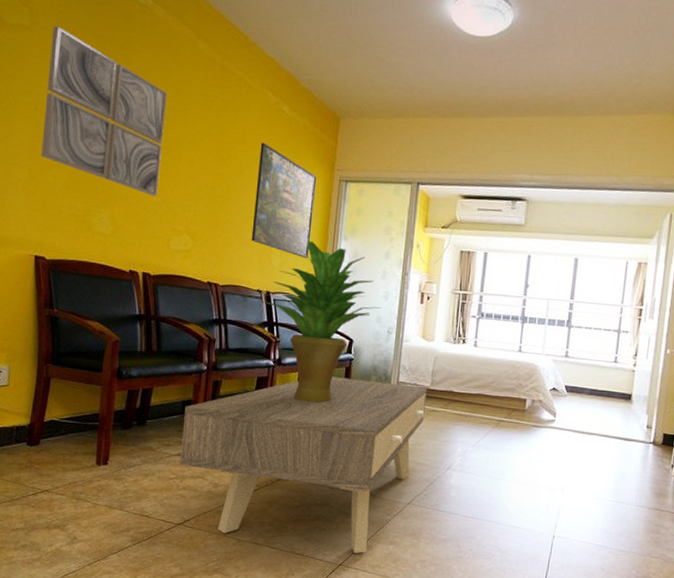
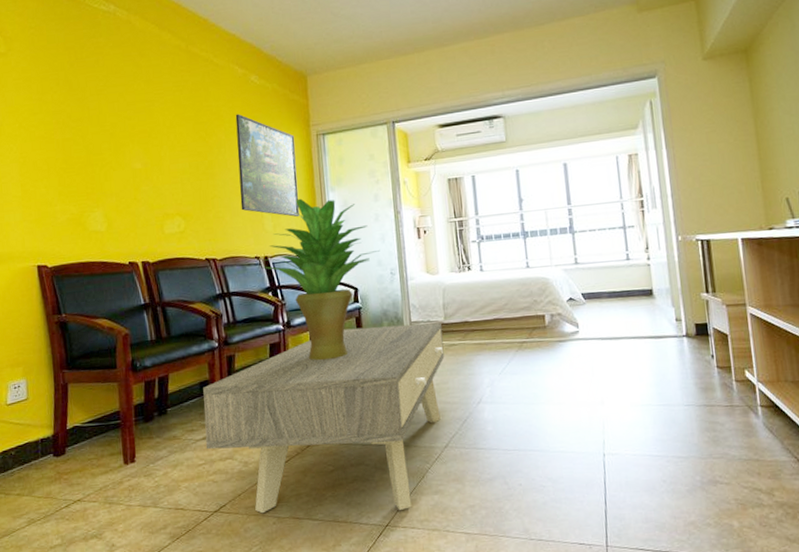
wall art: present [41,25,168,197] -> none [27,46,145,187]

